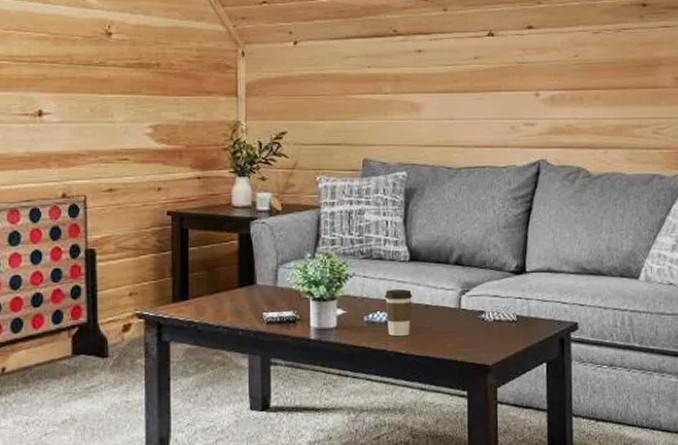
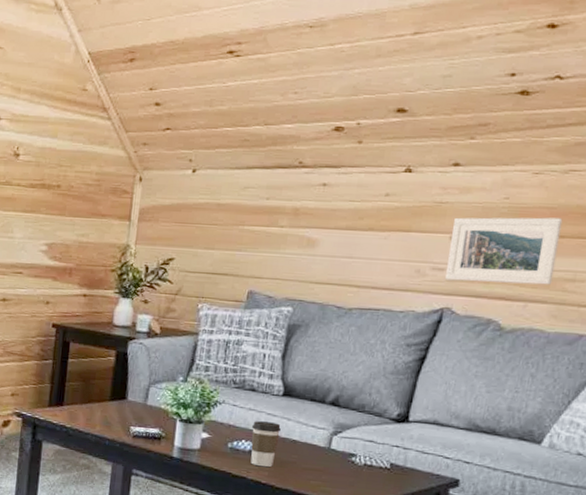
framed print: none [535,71,624,134] -> present [444,217,563,285]

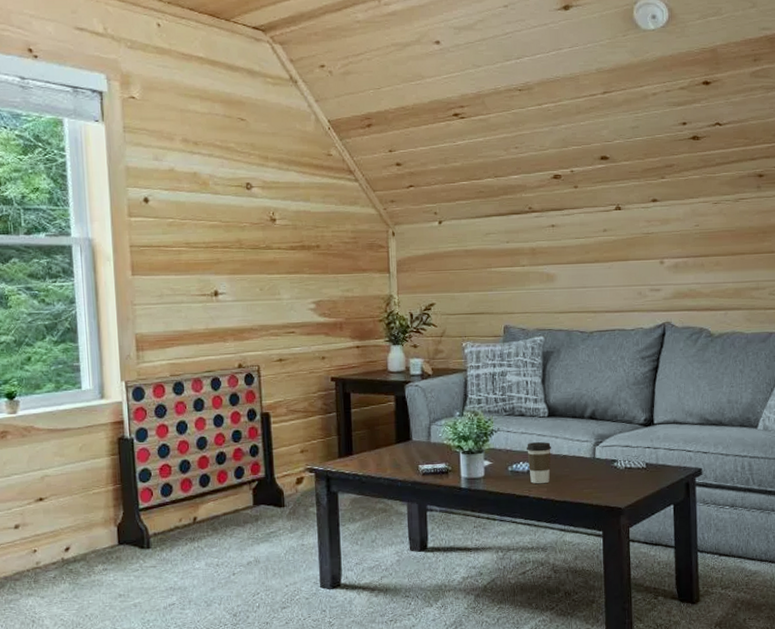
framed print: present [444,217,563,285] -> none [660,238,742,299]

